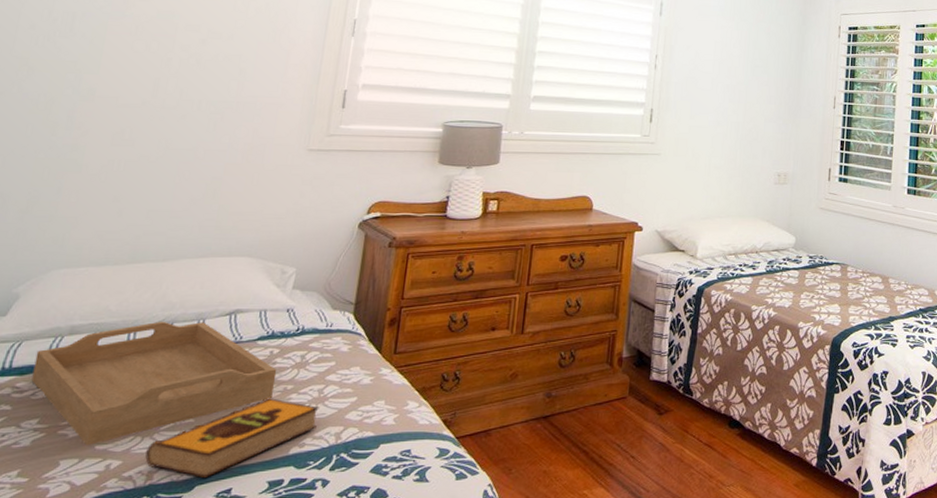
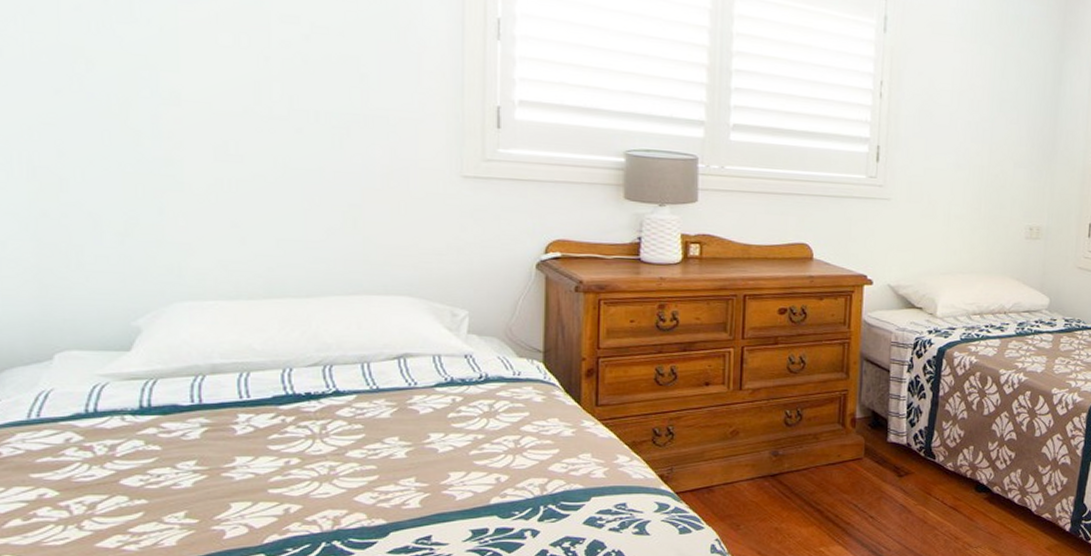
serving tray: present [31,321,277,446] -> none [177,362,463,490]
hardback book: present [145,398,319,478] -> none [328,447,517,524]

